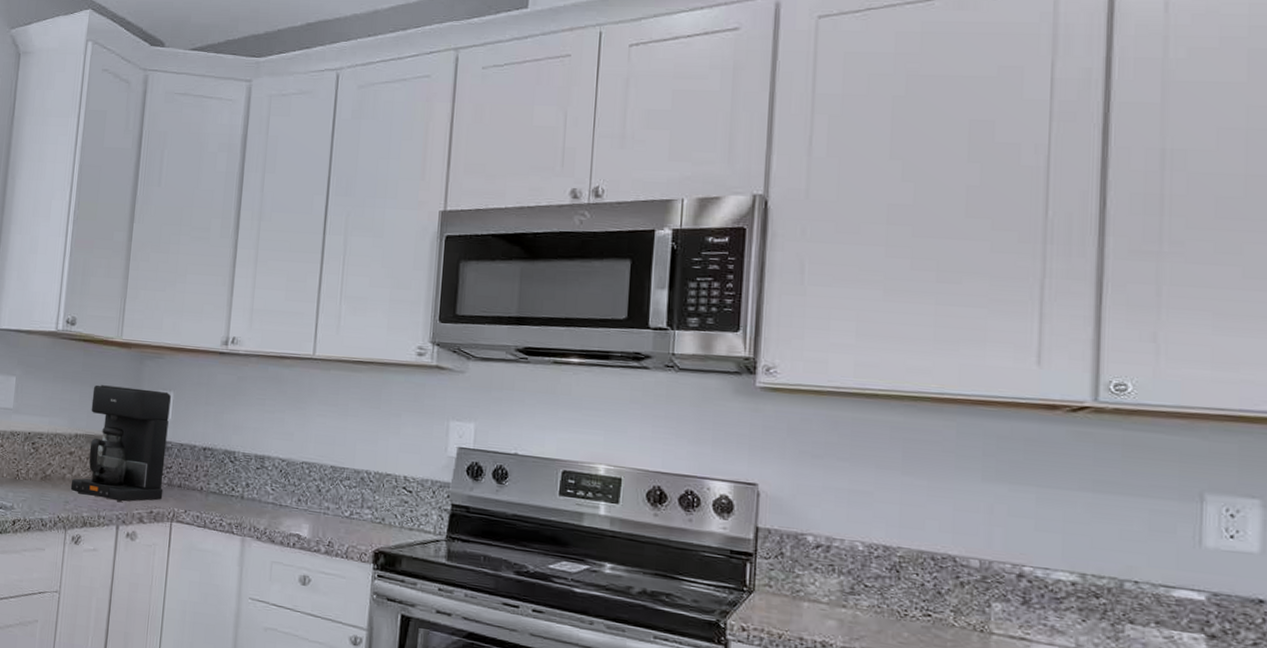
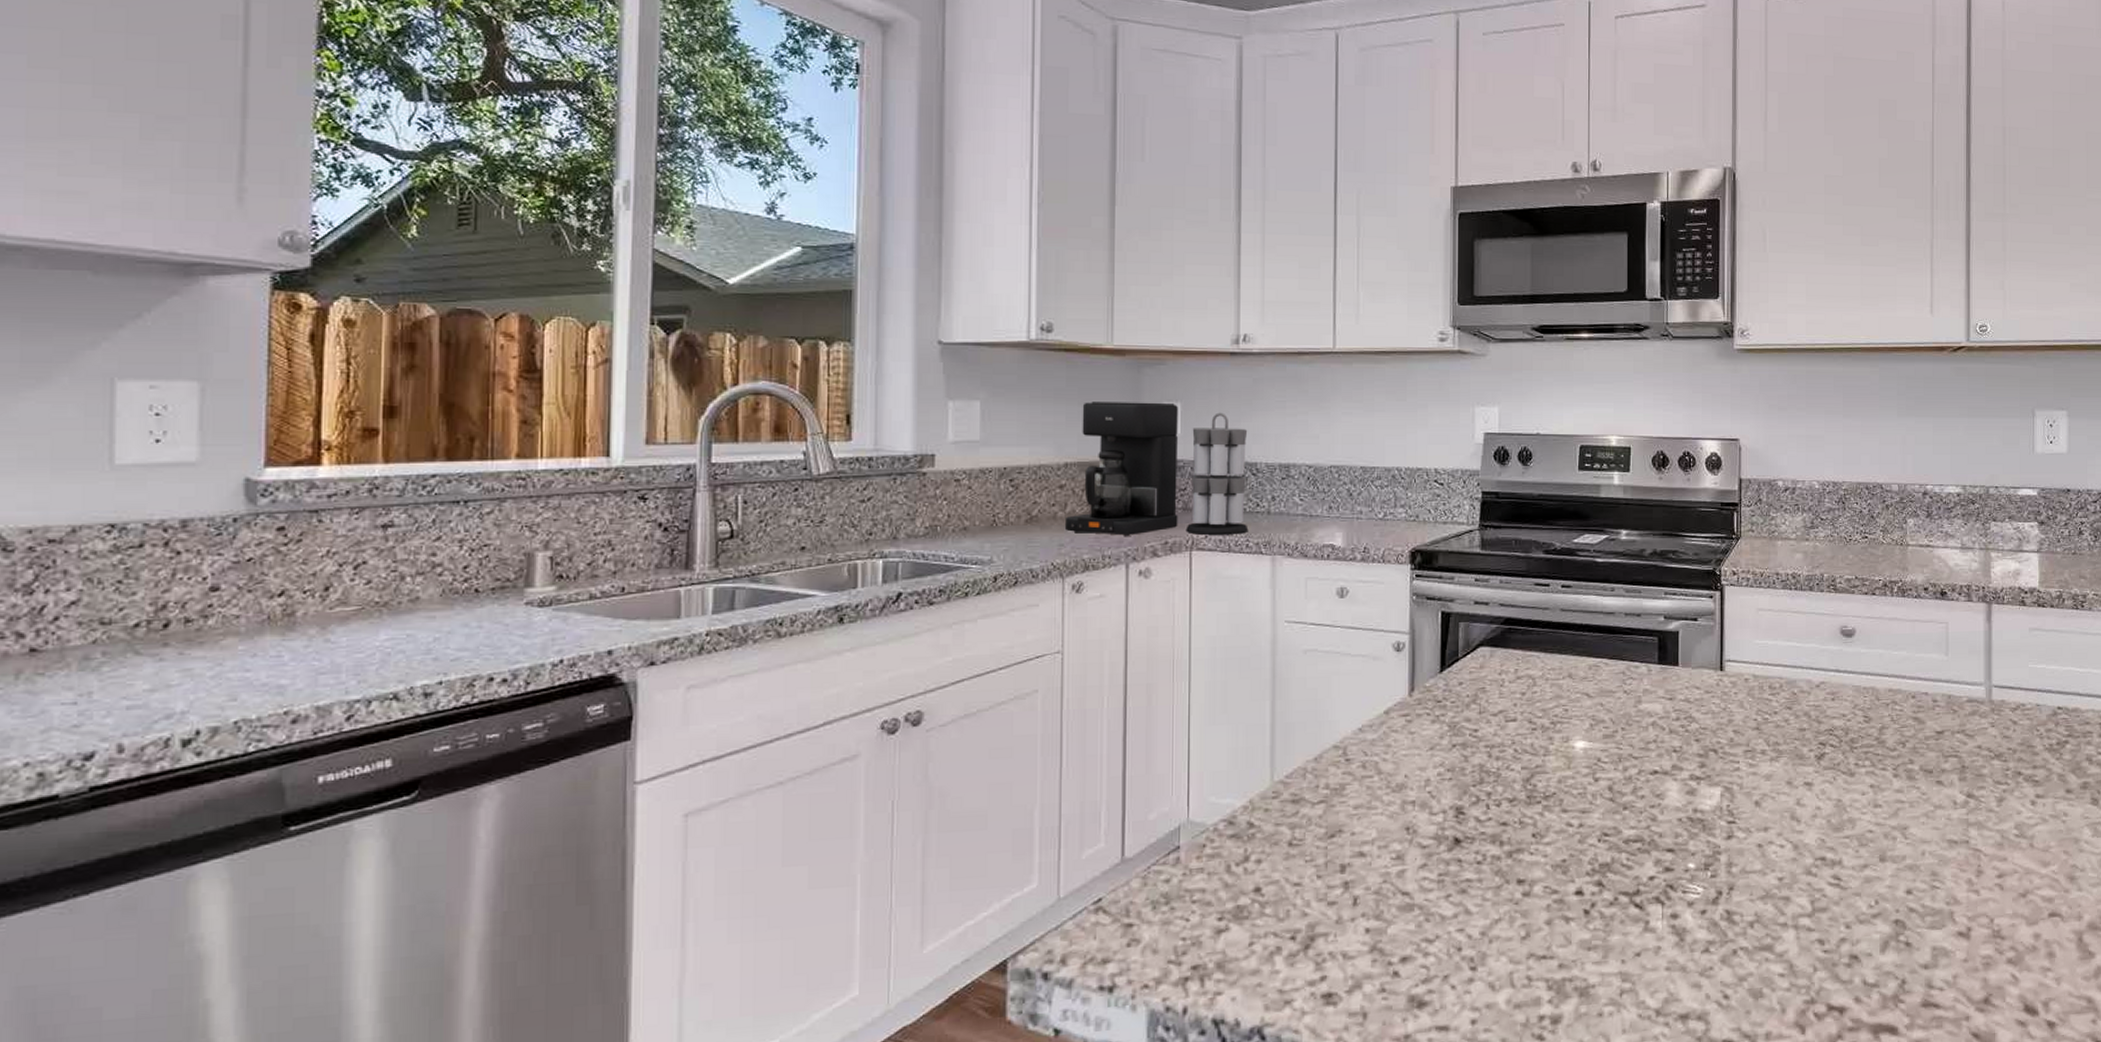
spice rack: none [168,404,230,513] -> present [1185,412,1249,535]

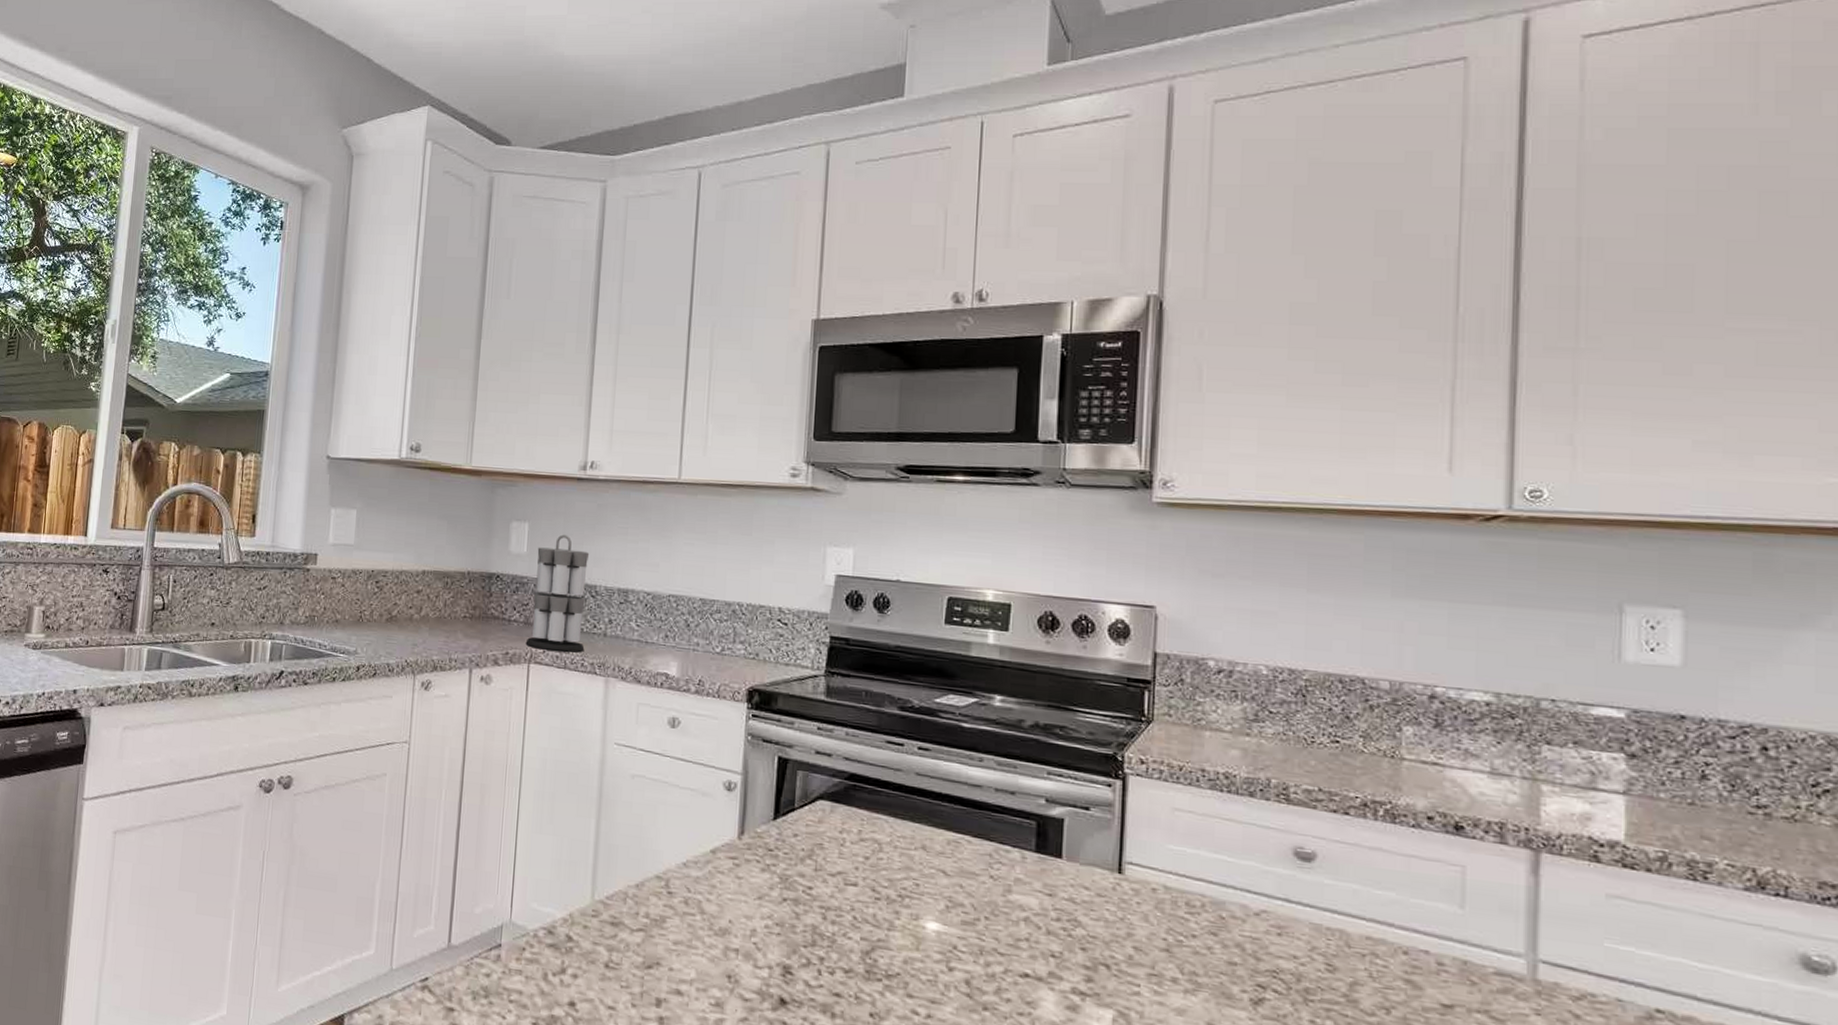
coffee maker: present [1064,402,1178,536] -> none [418,516,526,643]

